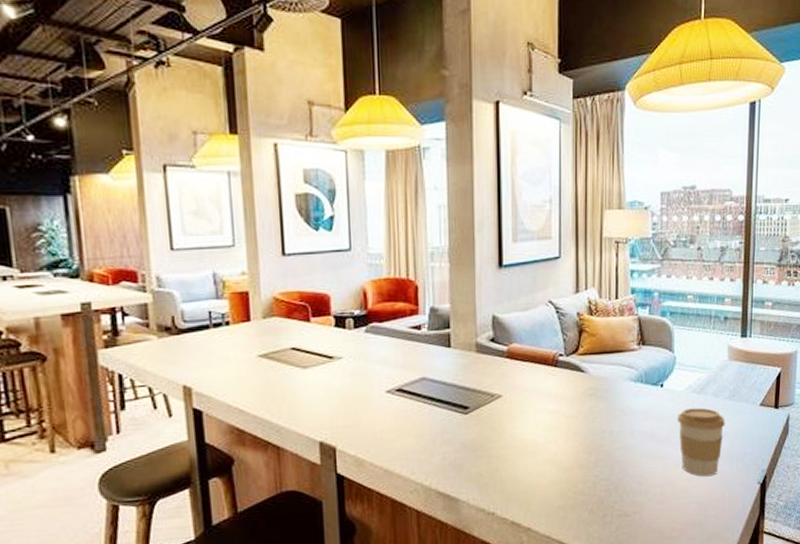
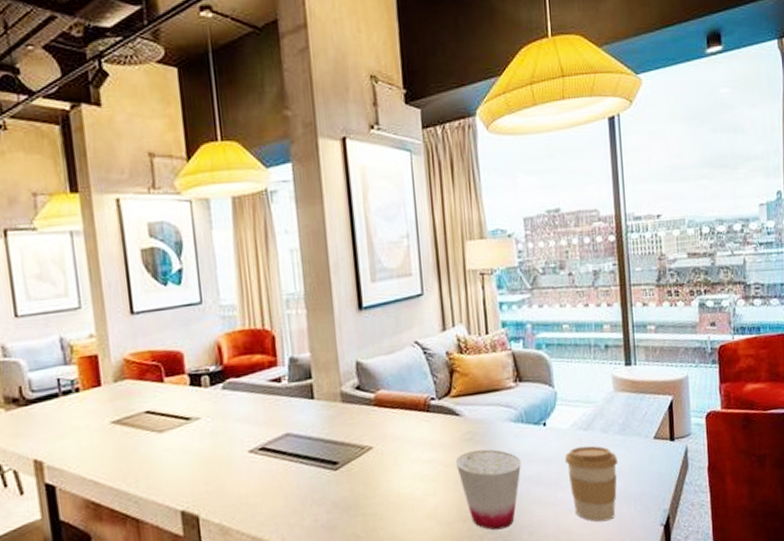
cup: none [577,404,638,478] -> present [455,449,522,530]

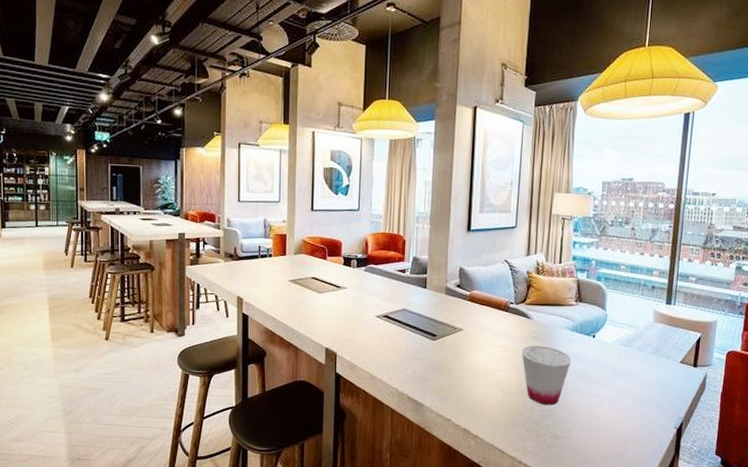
coffee cup: present [565,445,618,522] -> none [606,358,648,416]

